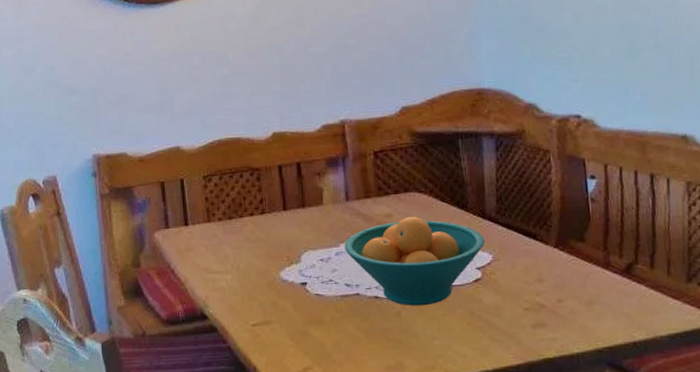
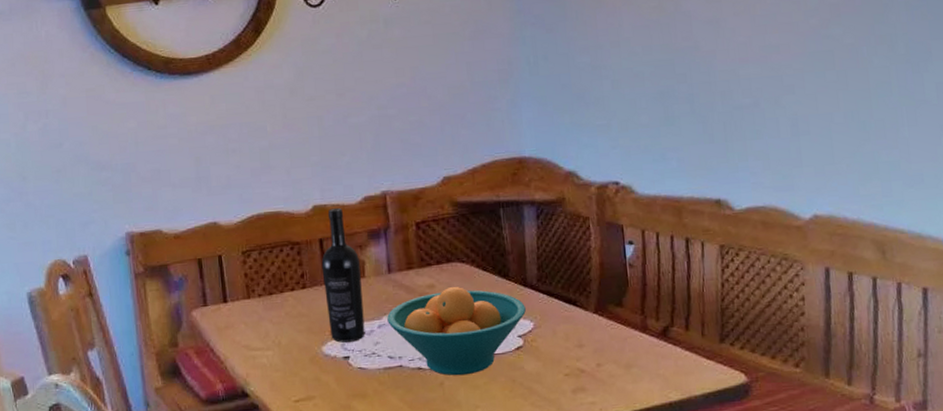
wine bottle: none [280,135,323,269] -> present [321,207,365,343]

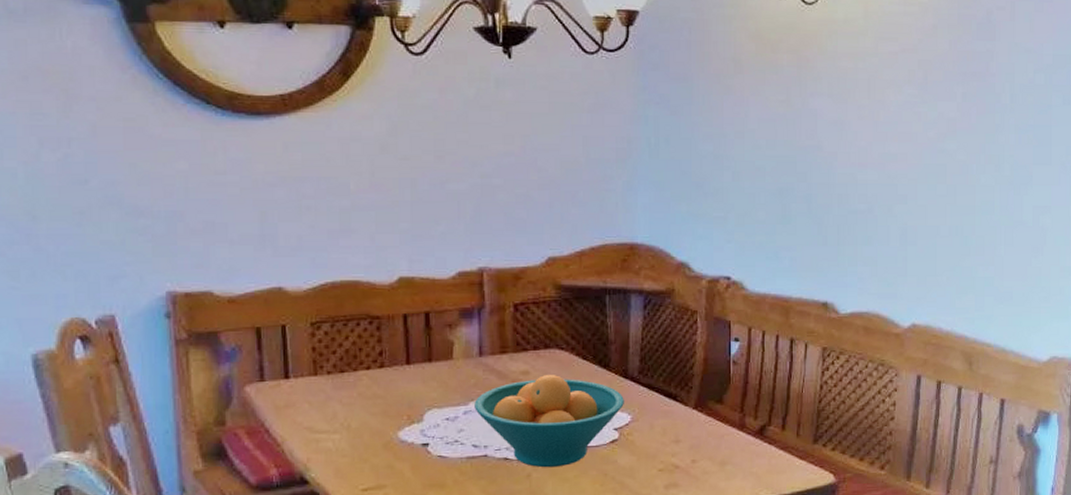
wine bottle: present [321,207,365,343] -> none [404,281,449,428]

